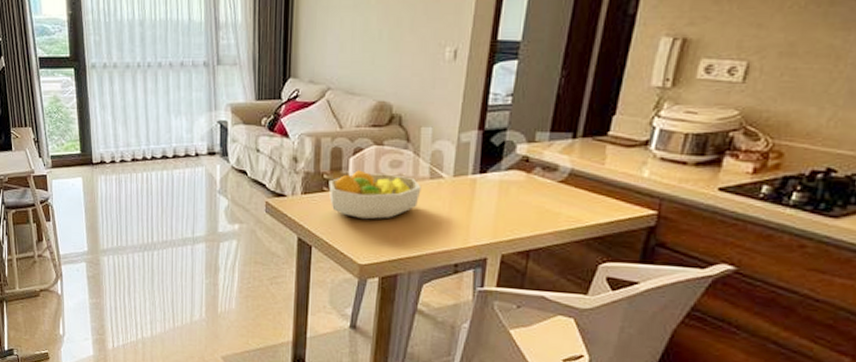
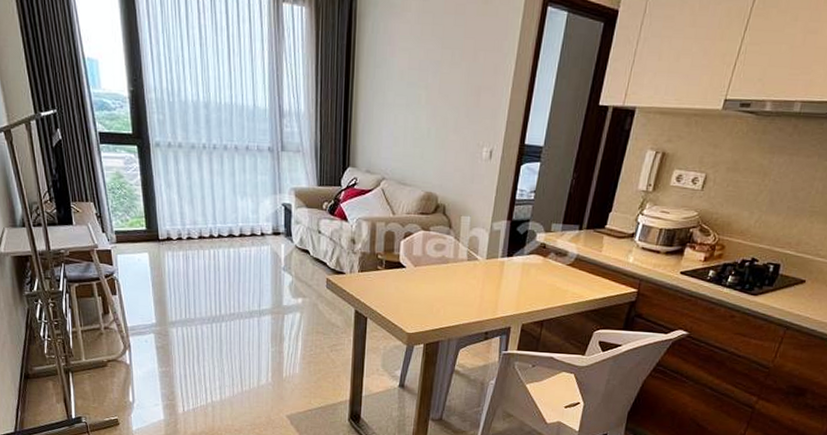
fruit bowl: present [329,170,422,220] -> none [382,252,461,295]

